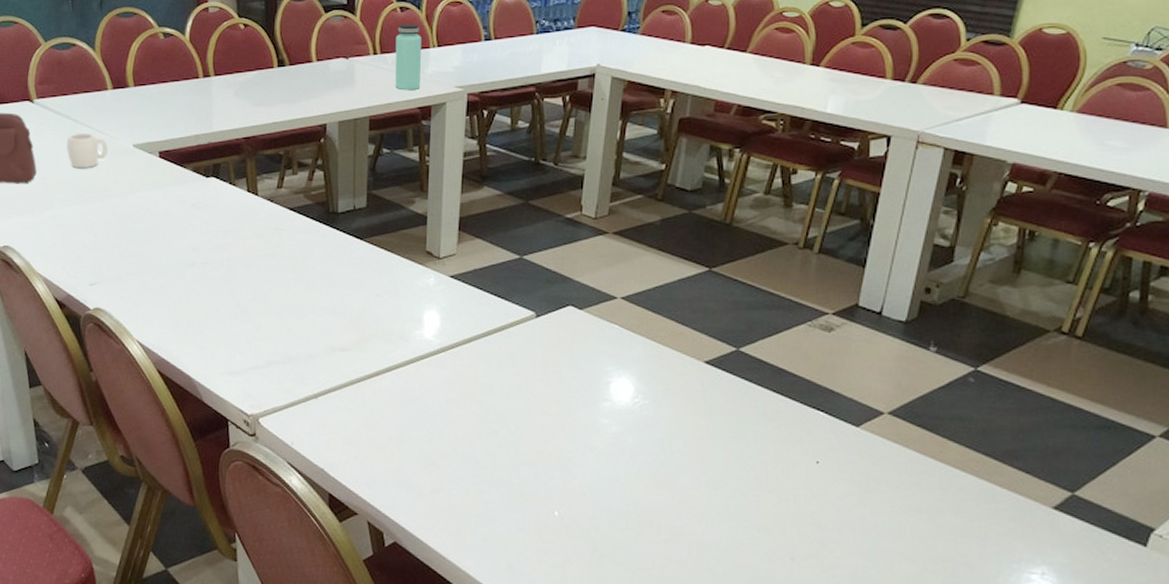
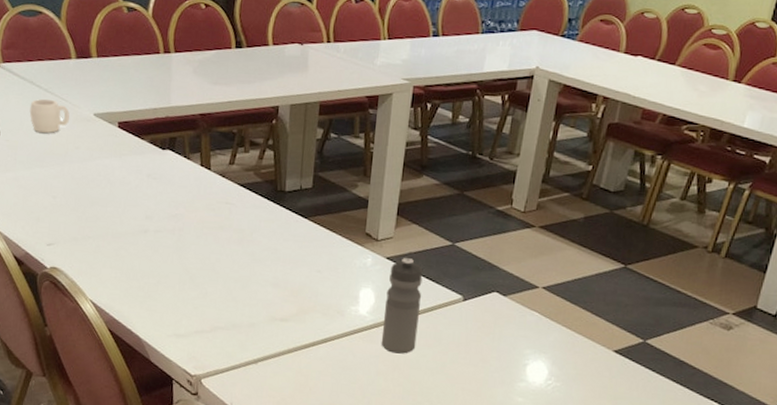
bottle: present [395,24,422,91] -> none [346,15,373,80]
water bottle: none [450,275,491,379] -> present [381,258,423,354]

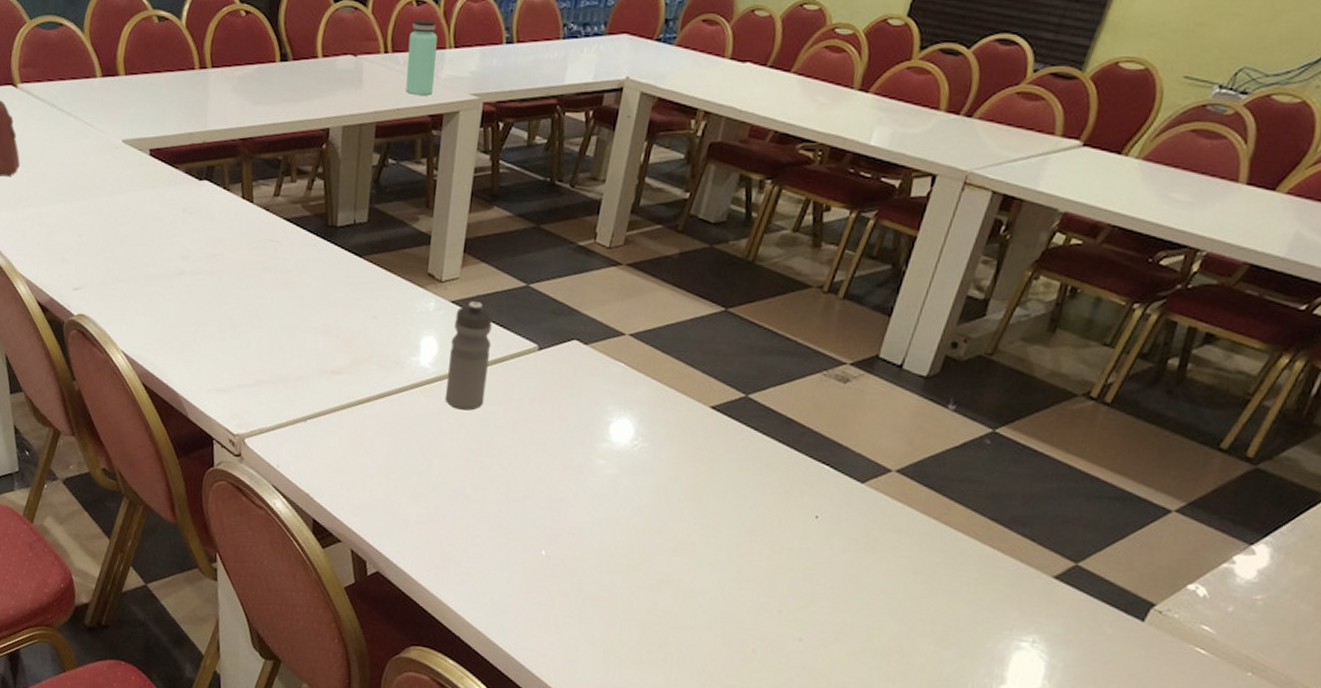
mug: present [29,98,70,134] -> none [51,123,96,164]
bottle: none [346,15,373,80] -> present [406,20,438,96]

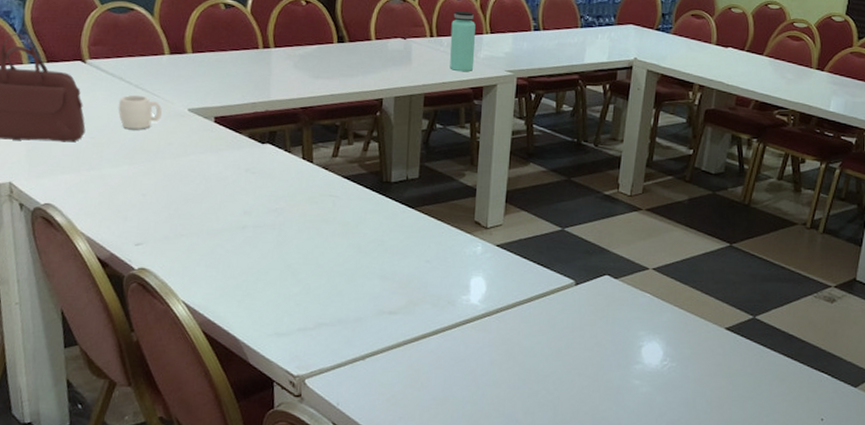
mug: none [51,123,96,164] -> present [118,95,162,130]
water bottle: present [445,301,493,411] -> none [494,245,534,342]

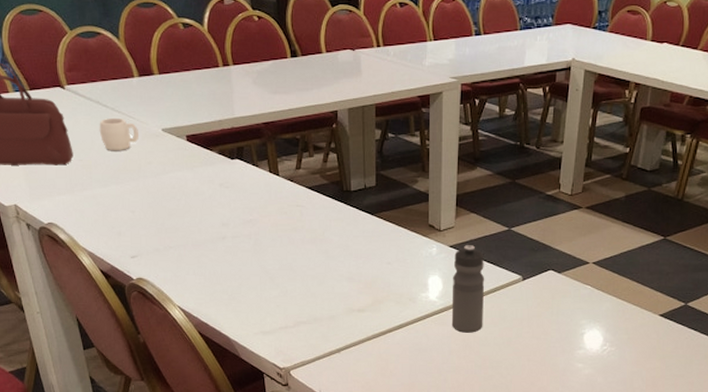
bottle: present [450,11,476,72] -> none [396,19,420,81]
water bottle: none [494,245,534,342] -> present [451,245,485,333]

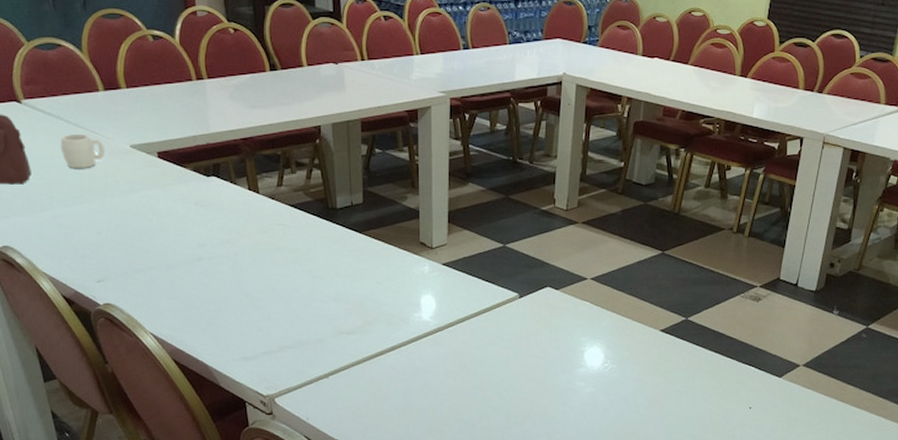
water bottle: present [451,245,485,333] -> none [446,263,480,353]

